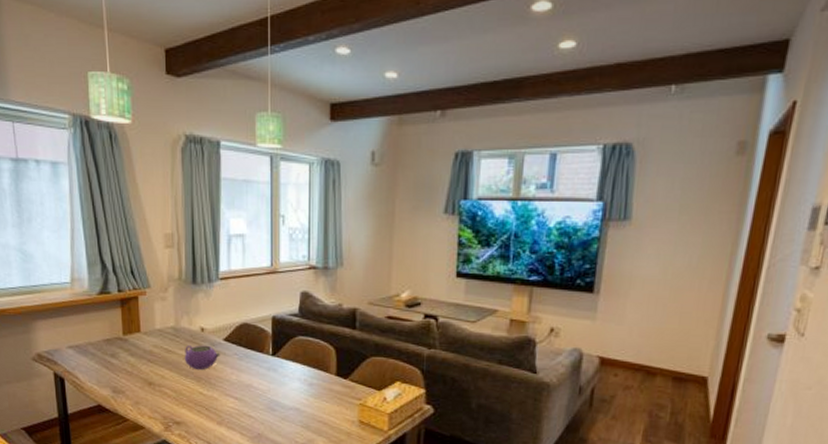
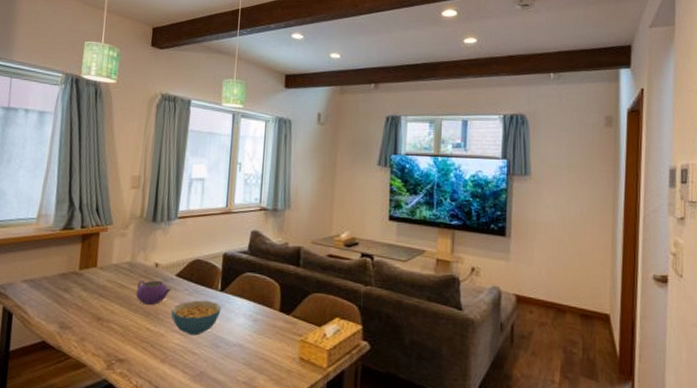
cereal bowl: none [222,364,274,400] -> present [171,300,222,336]

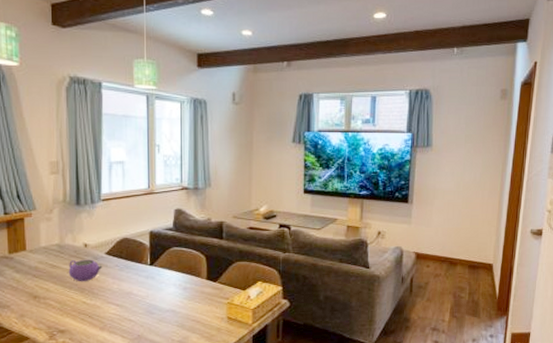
cereal bowl: present [171,300,222,336] -> none [104,274,152,306]

